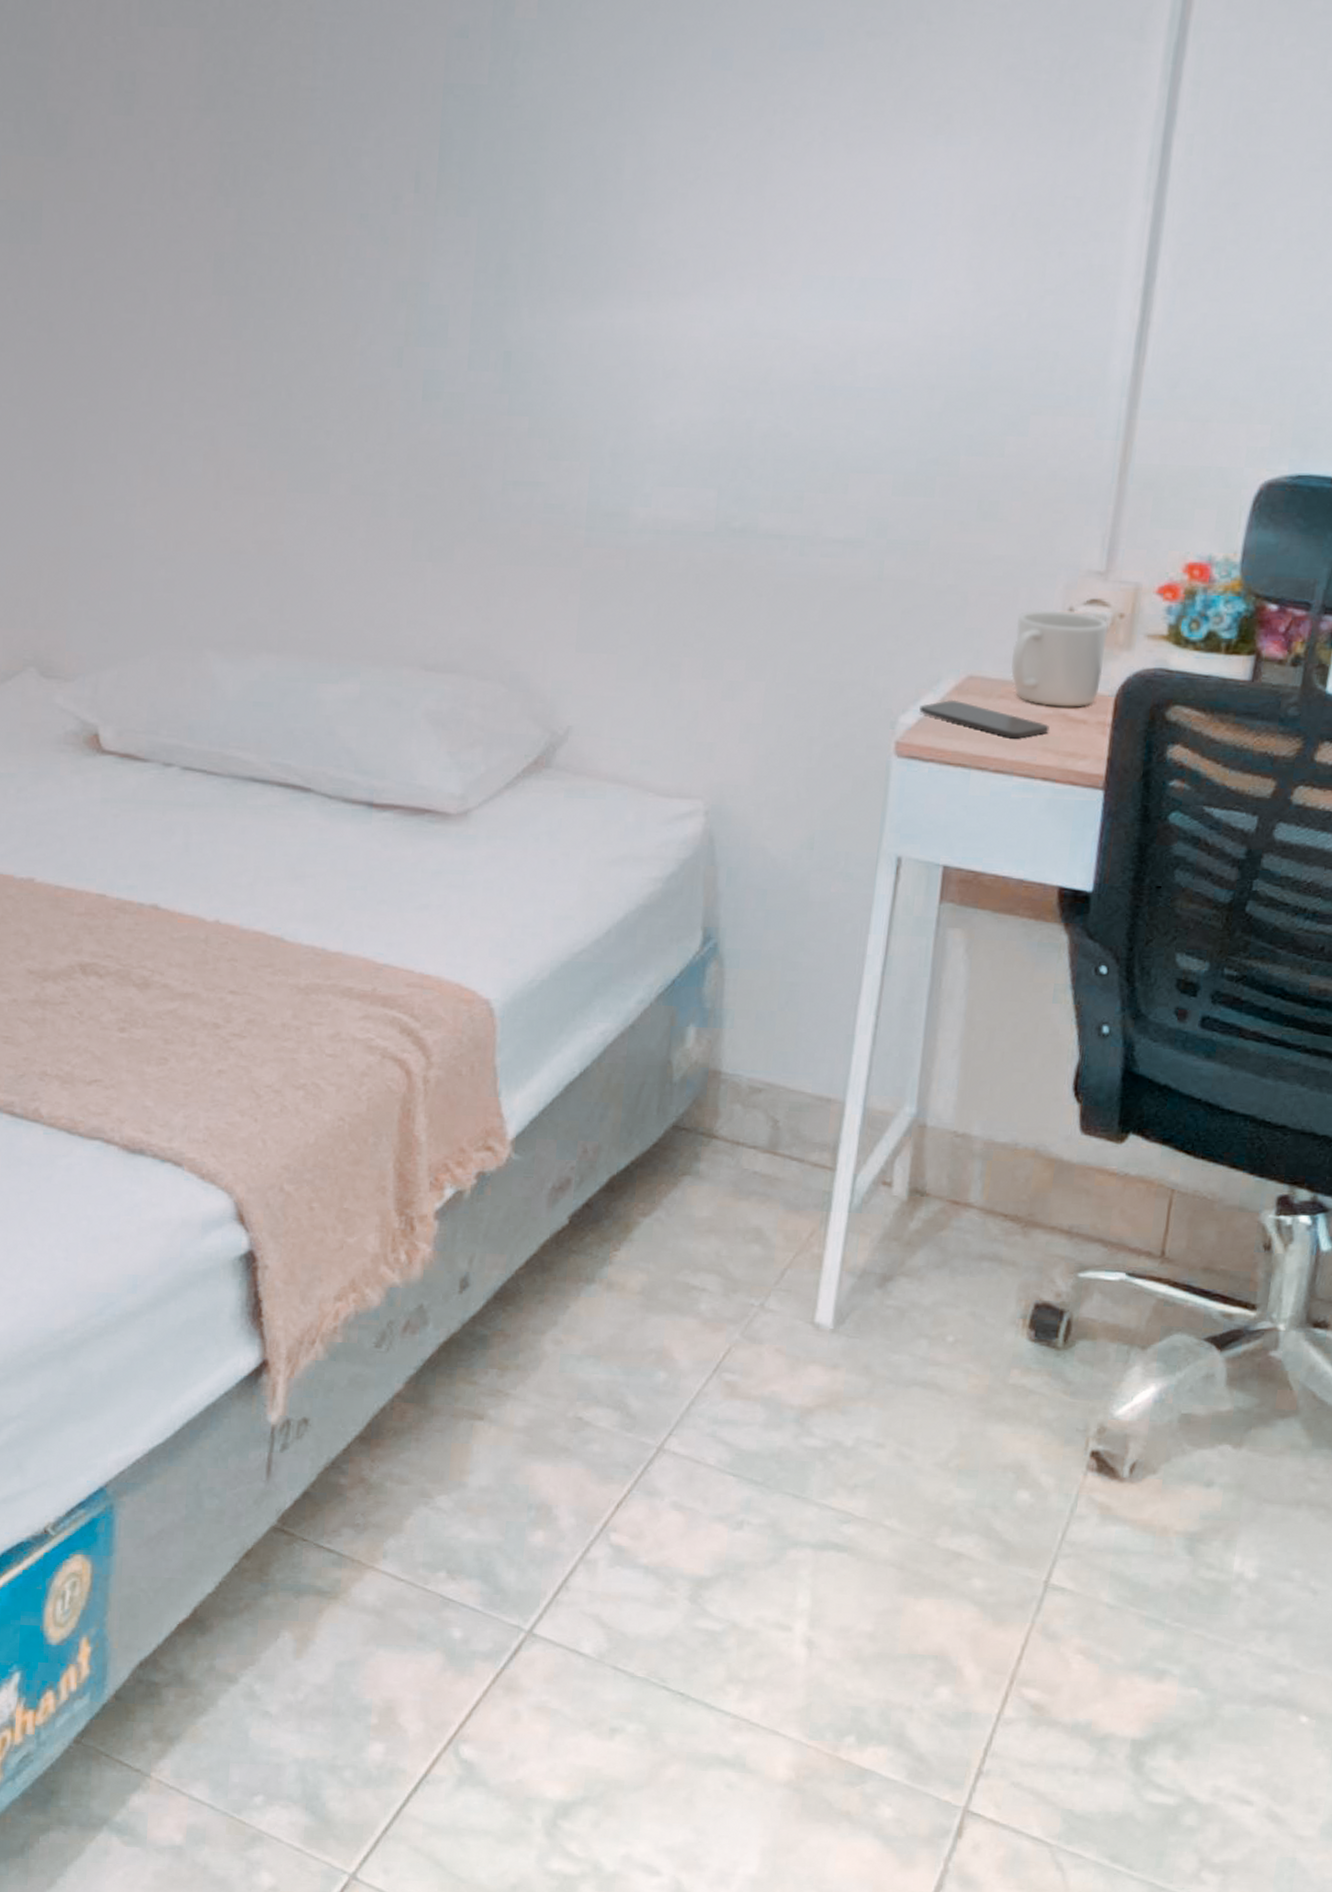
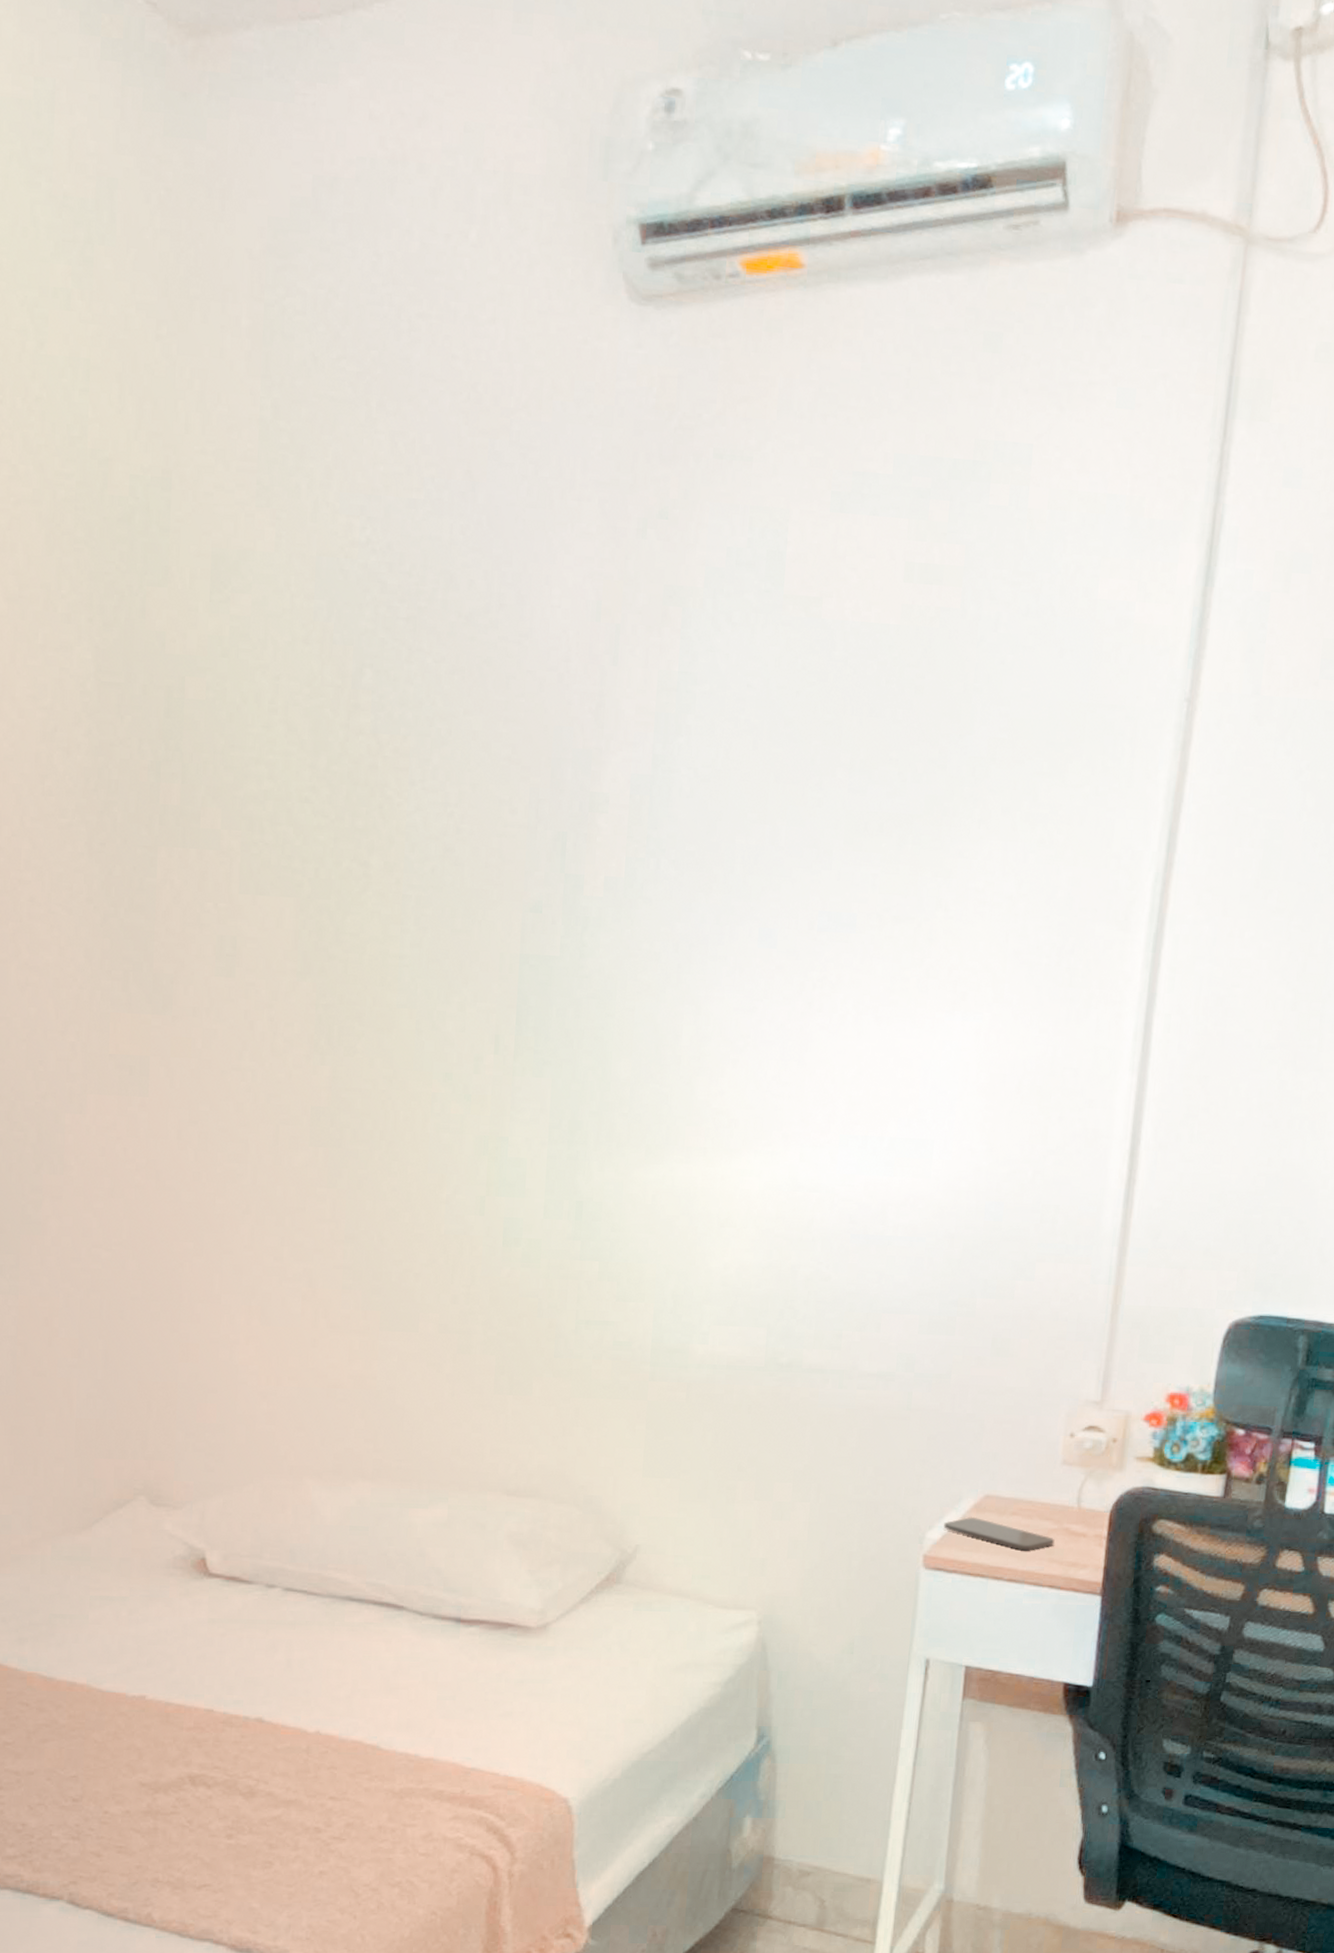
mug: present [1011,610,1108,707] -> none [1021,1436,1104,1522]

